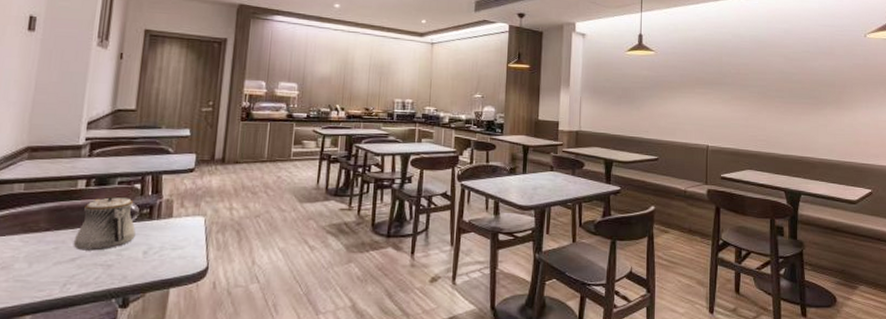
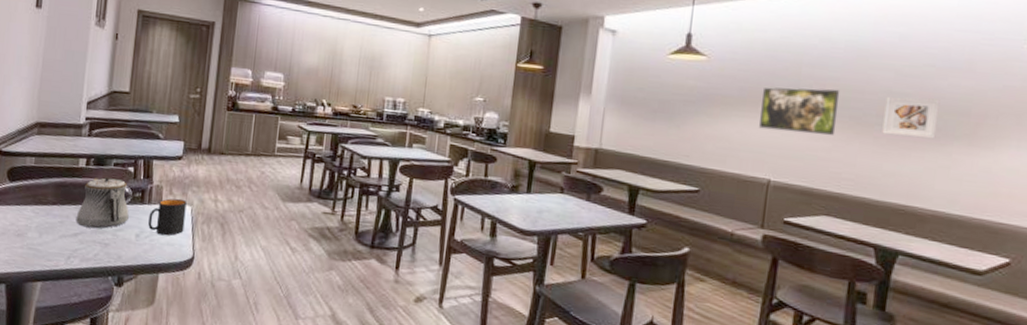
mug: none [157,210,200,249] -> present [148,198,187,236]
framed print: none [697,72,750,108] -> present [759,87,840,135]
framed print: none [781,75,815,106] -> present [882,96,940,140]

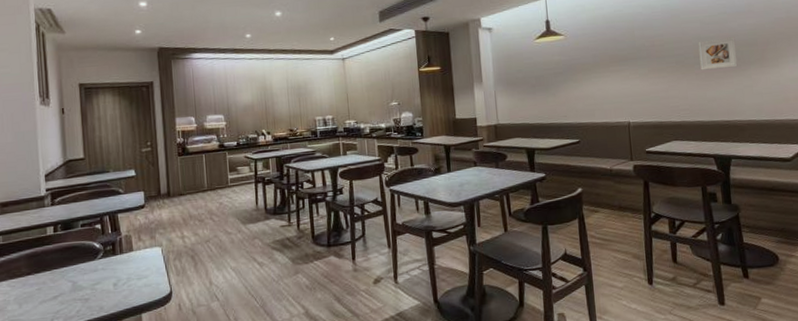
teapot: present [75,176,129,229] -> none [52,238,104,289]
mug: present [148,198,187,236] -> none [123,242,158,279]
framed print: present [759,87,840,135] -> none [611,43,668,84]

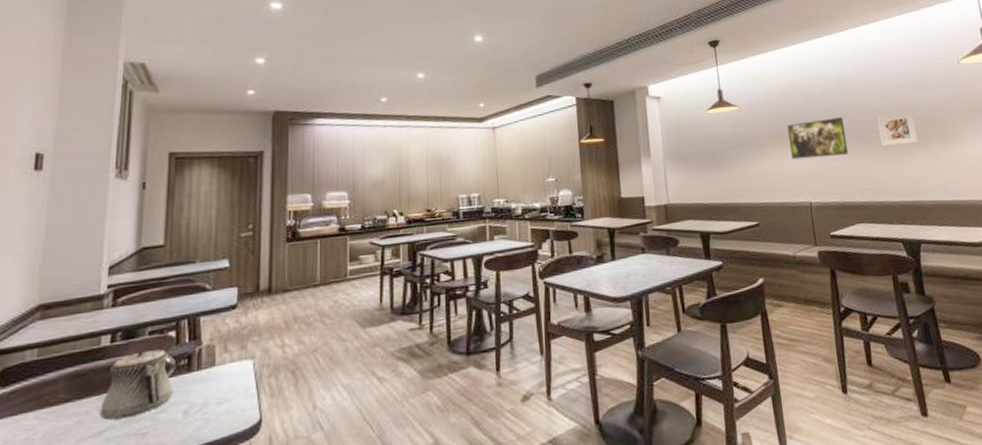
teapot: none [52,238,104,289] -> present [99,349,173,421]
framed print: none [611,43,668,84] -> present [787,116,849,160]

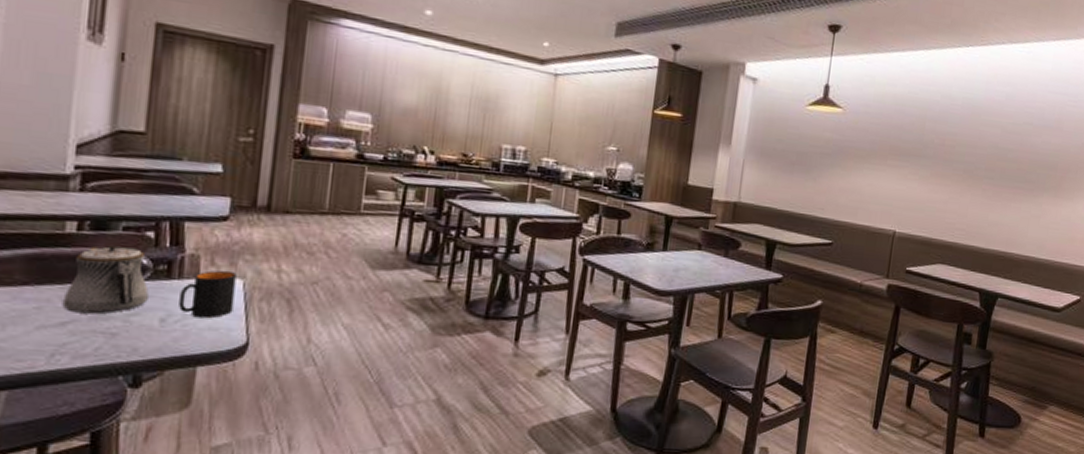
mug: none [199,354,247,404] -> present [179,270,237,319]
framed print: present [787,116,849,160] -> none [887,140,957,188]
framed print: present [877,111,919,146] -> none [989,152,1035,191]

